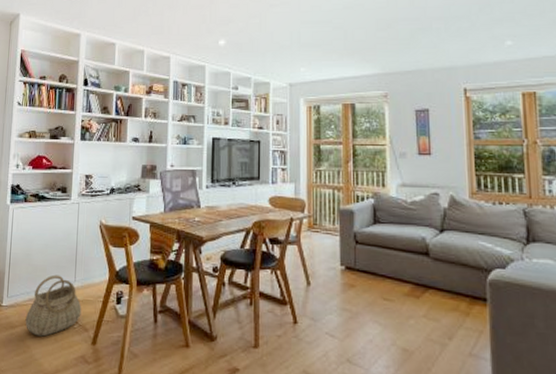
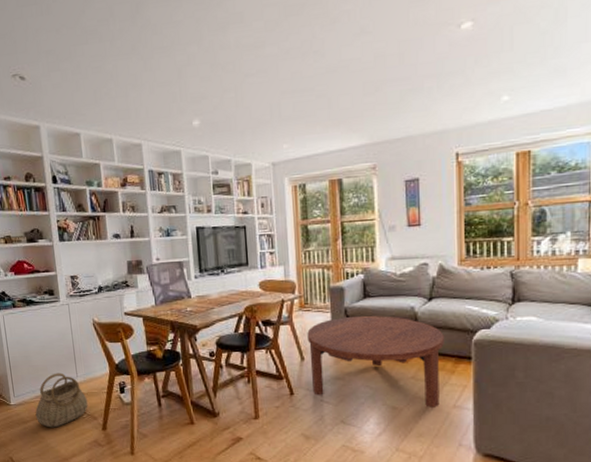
coffee table: none [315,241,457,354] -> present [307,315,444,408]

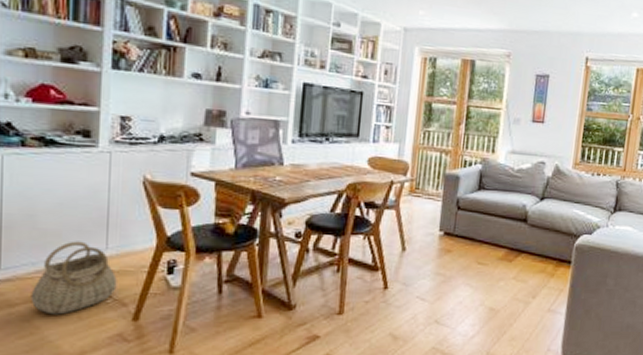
coffee table: present [307,315,444,408] -> none [410,207,550,310]

